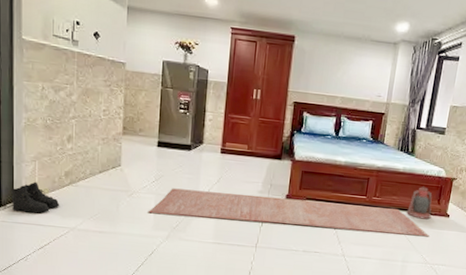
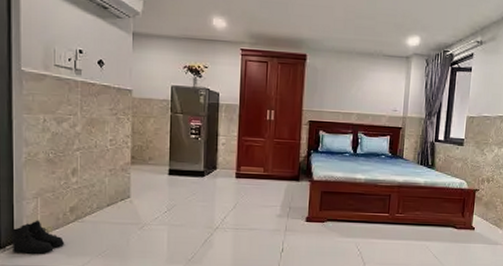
rug: present [148,188,429,237] -> none [160,217,456,252]
lantern: present [407,187,432,220] -> none [431,200,457,234]

